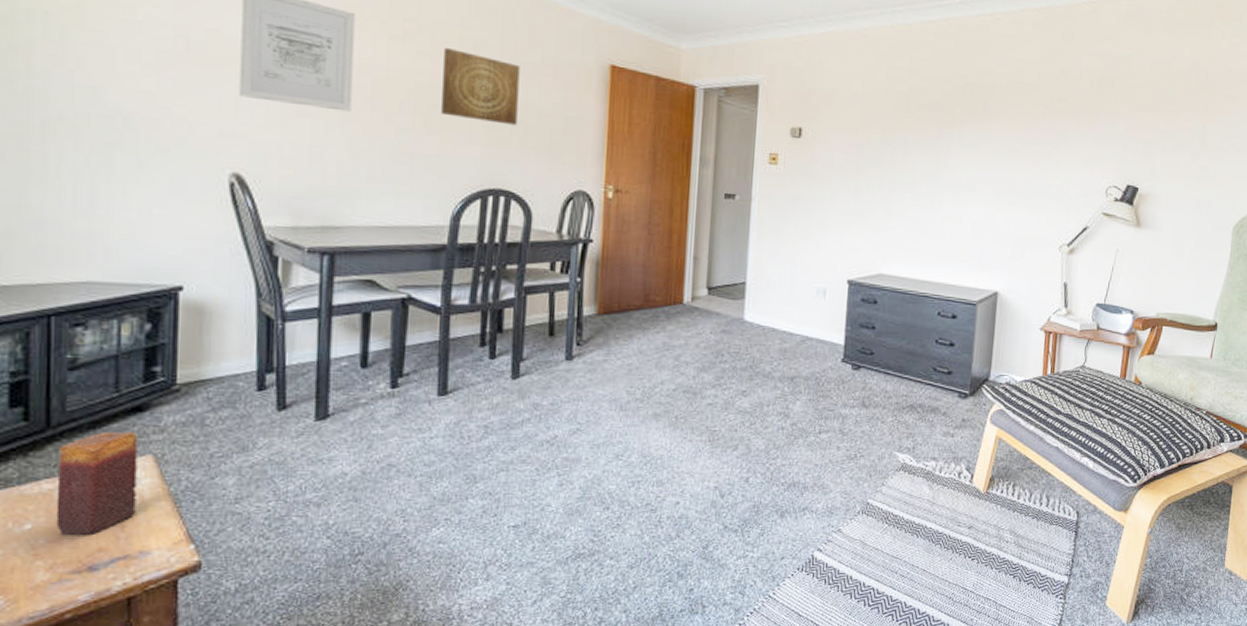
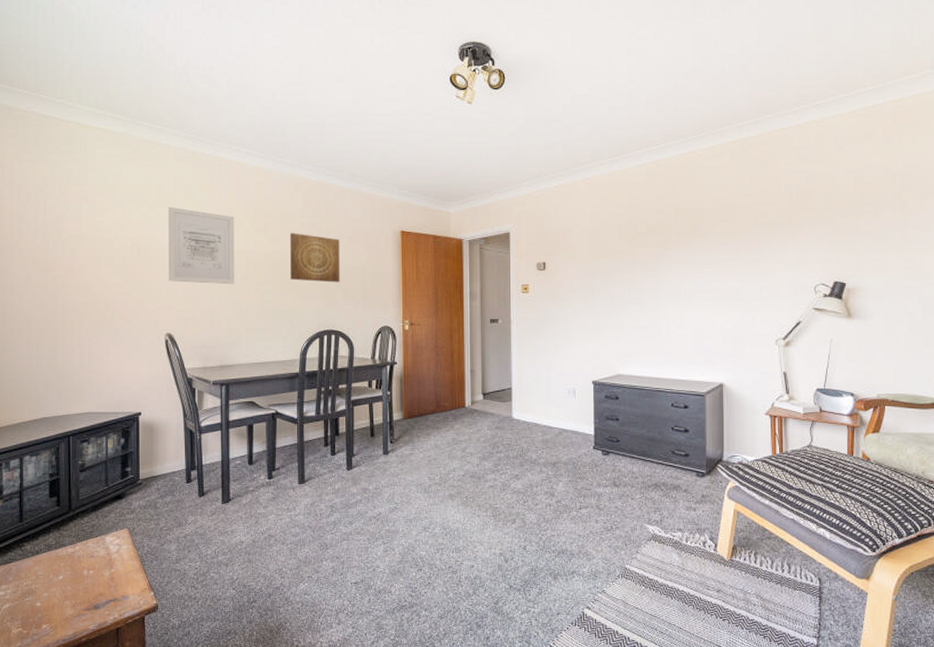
candle: present [56,431,138,536] -> none [76,513,119,585]

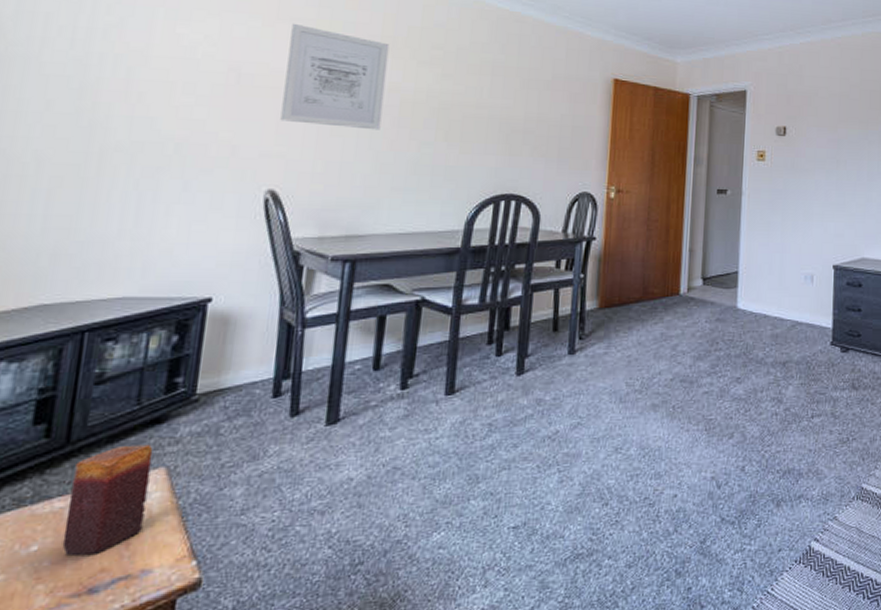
candle: none [76,513,119,585] -> present [62,444,153,556]
wall art: present [289,232,340,283] -> none [461,69,533,136]

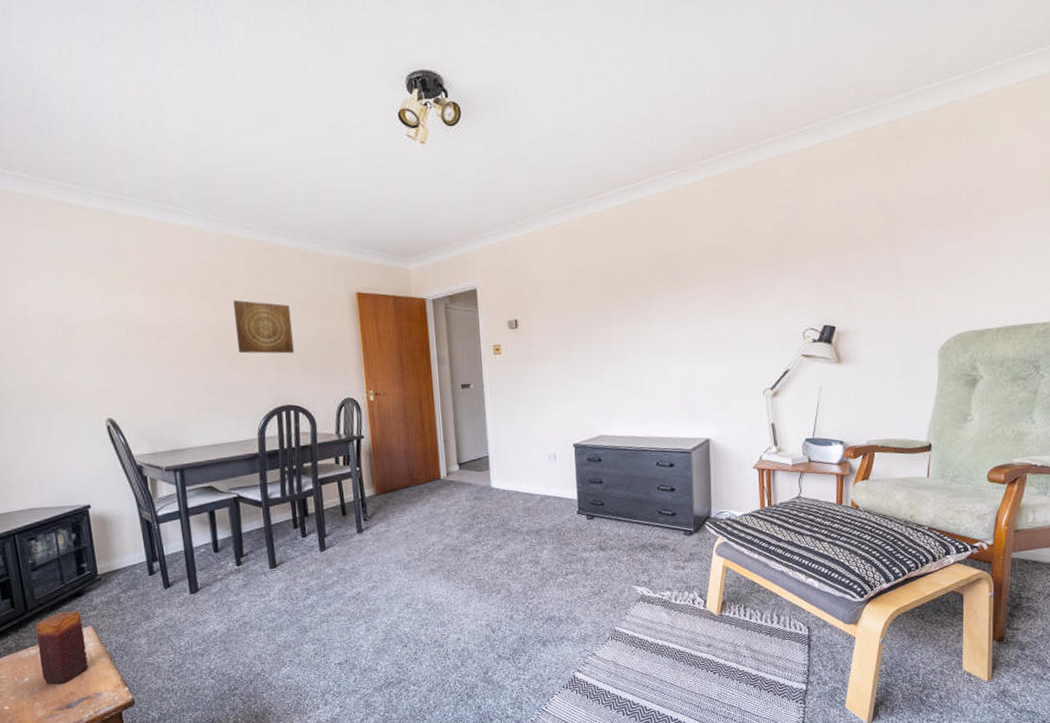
wall art: present [280,23,390,130] -> none [91,277,177,362]
wall art: none [461,69,533,136] -> present [232,299,294,354]

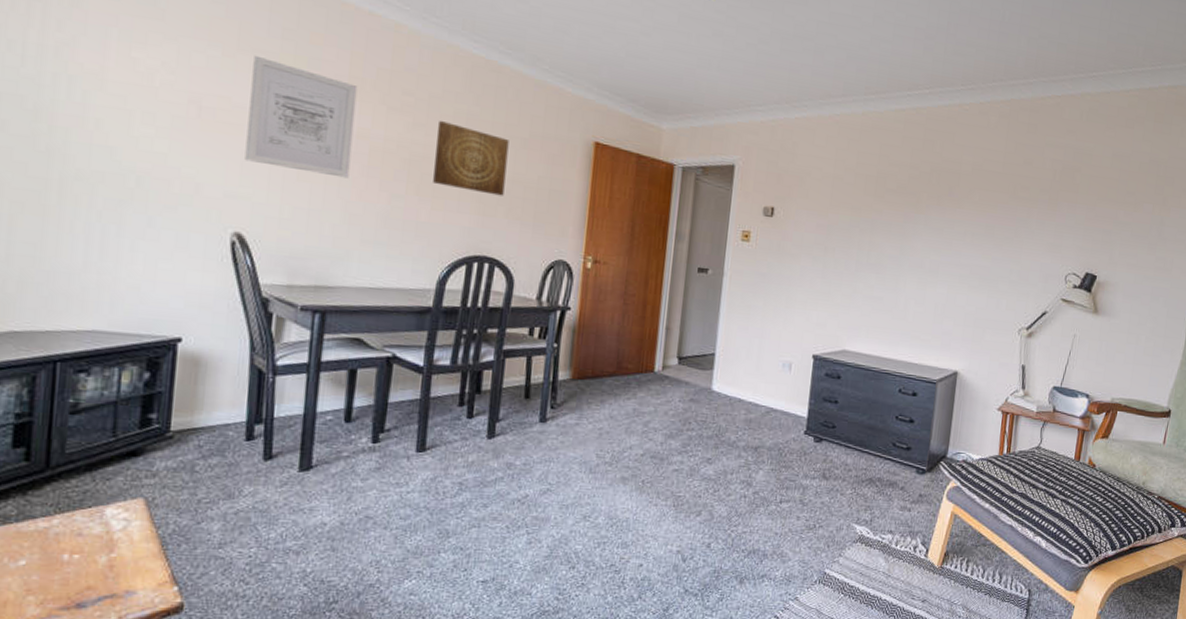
candle: present [36,611,89,685] -> none [48,474,131,574]
wall art: none [91,277,177,362] -> present [244,55,358,179]

